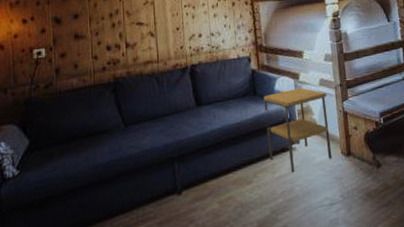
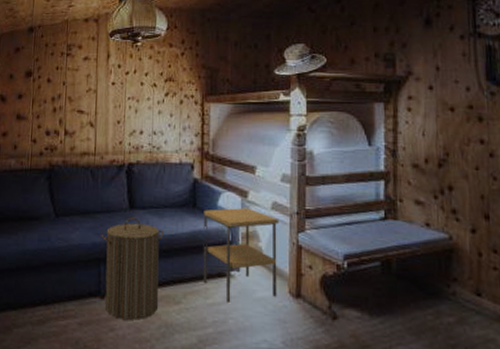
laundry hamper: none [172,113,233,210] -> present [101,217,165,320]

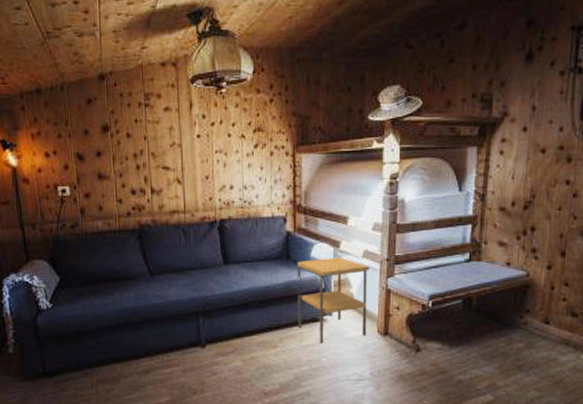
laundry hamper: present [101,217,165,320] -> none [197,272,260,364]

